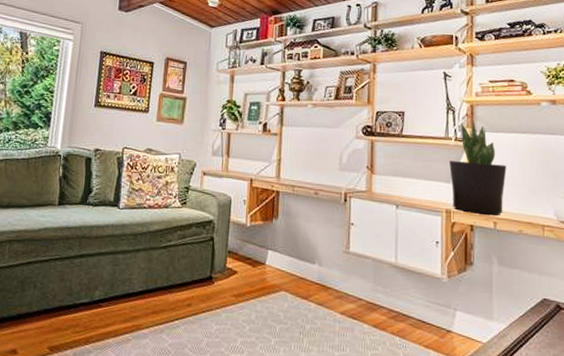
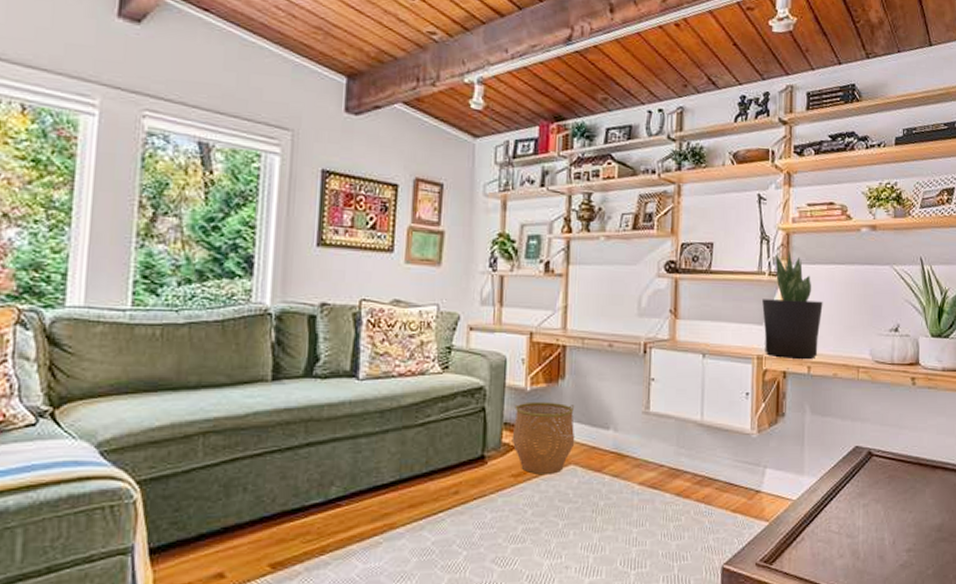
basket: none [234,235,286,298] -> present [512,401,575,474]

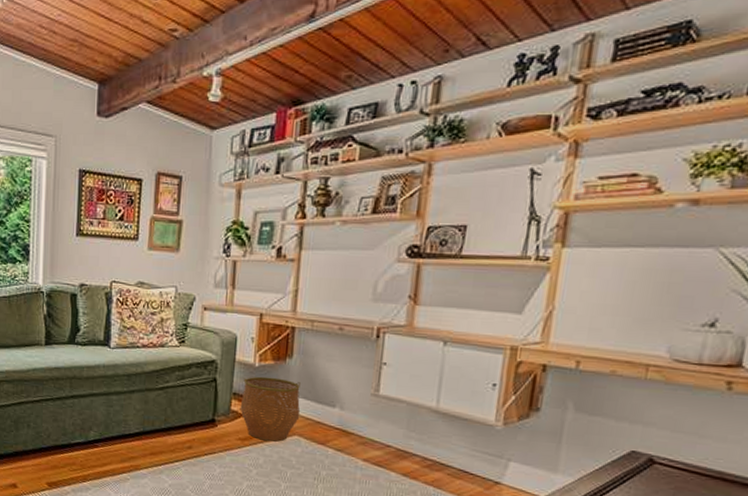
planter: present [762,250,823,359] -> none [521,232,607,353]

